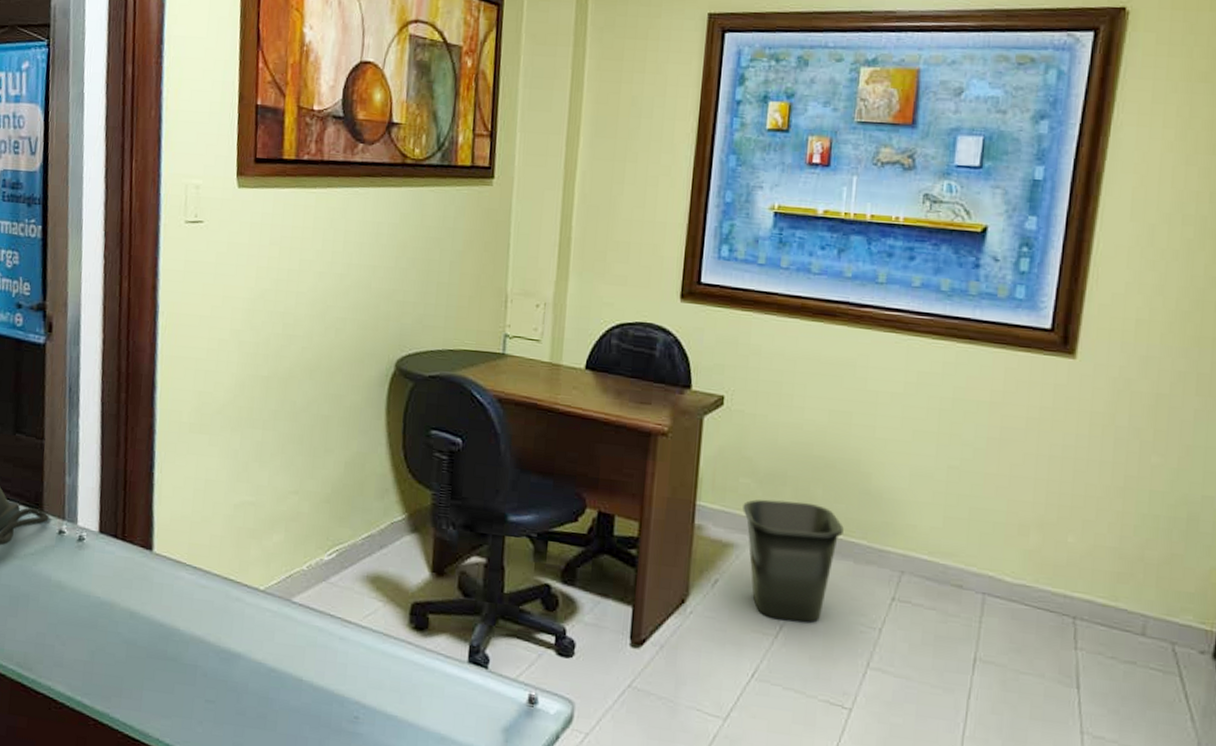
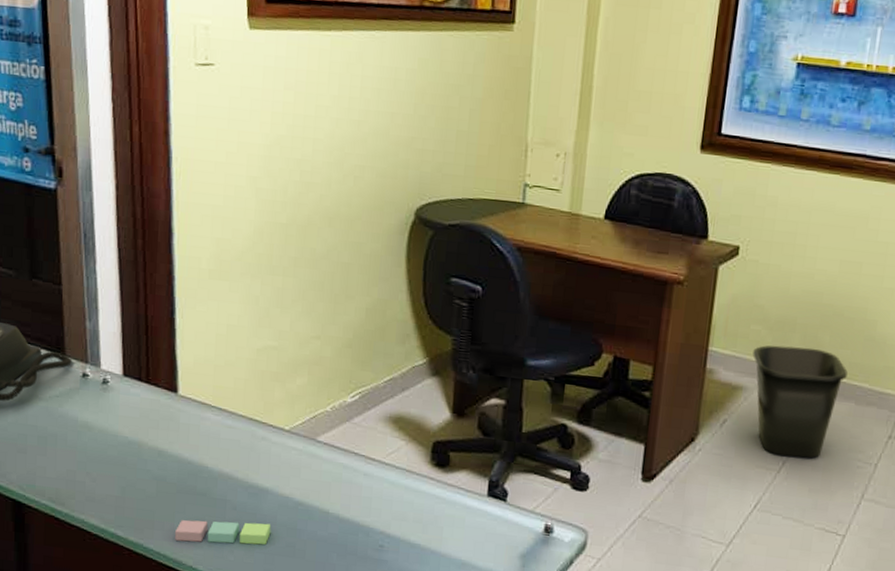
sticky notes: none [142,687,243,716] -> present [174,520,271,545]

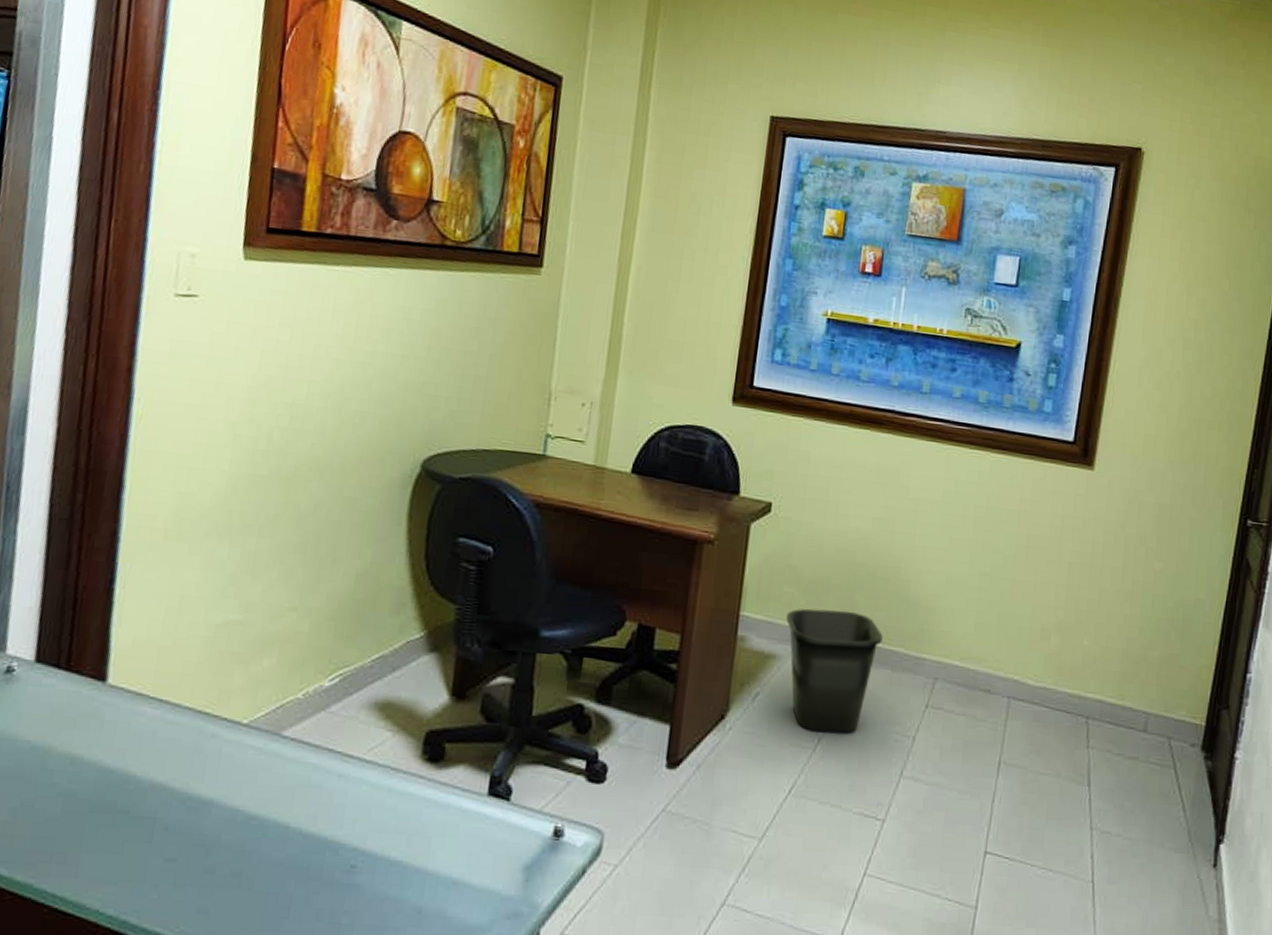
sticky notes: present [174,520,271,545] -> none [79,845,213,878]

